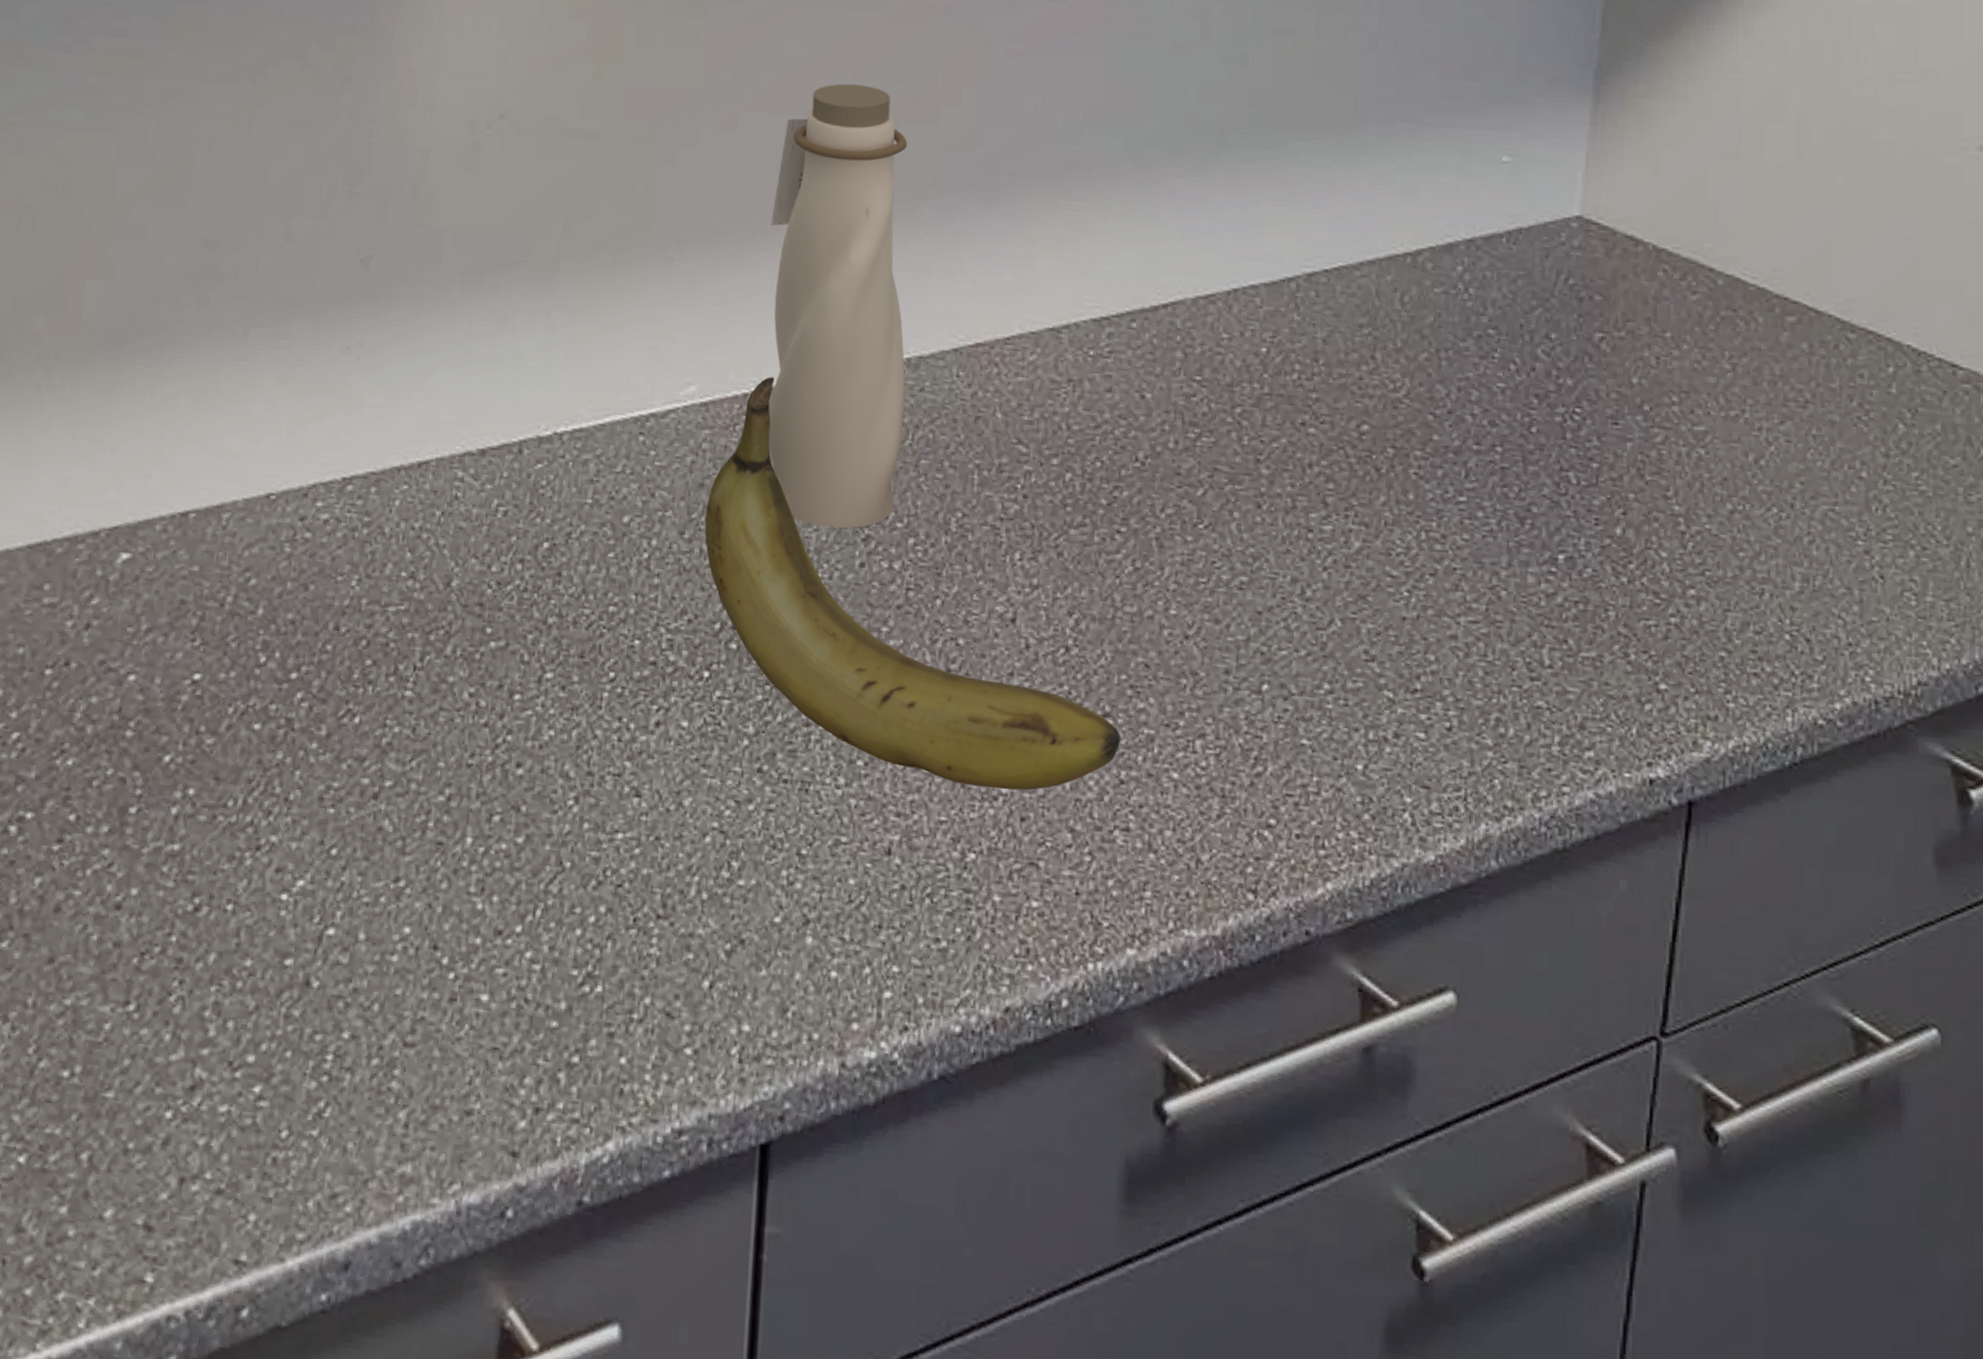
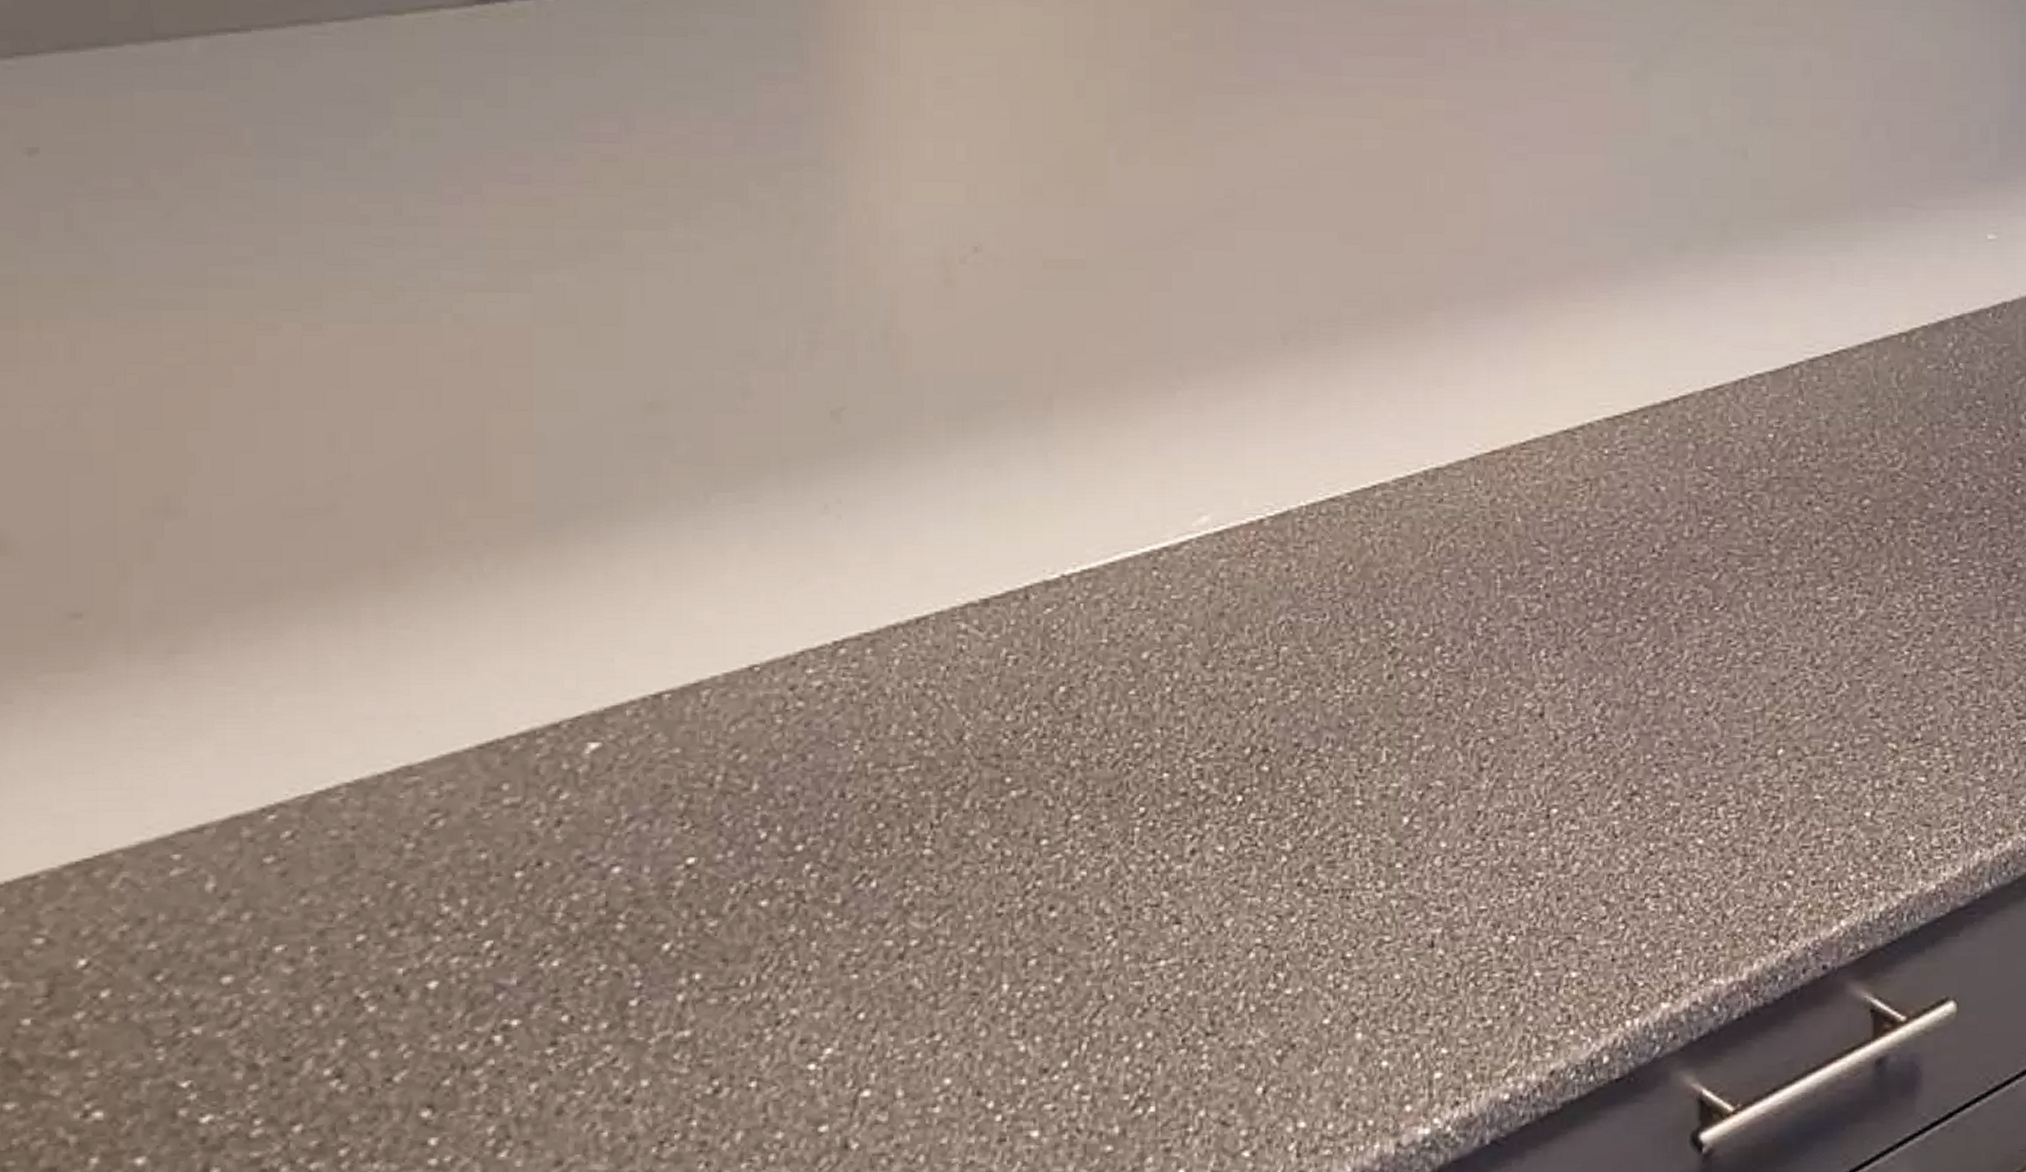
banana: present [704,377,1121,791] -> none [1228,500,1649,873]
water bottle: present [768,83,908,528] -> none [1276,196,1424,644]

